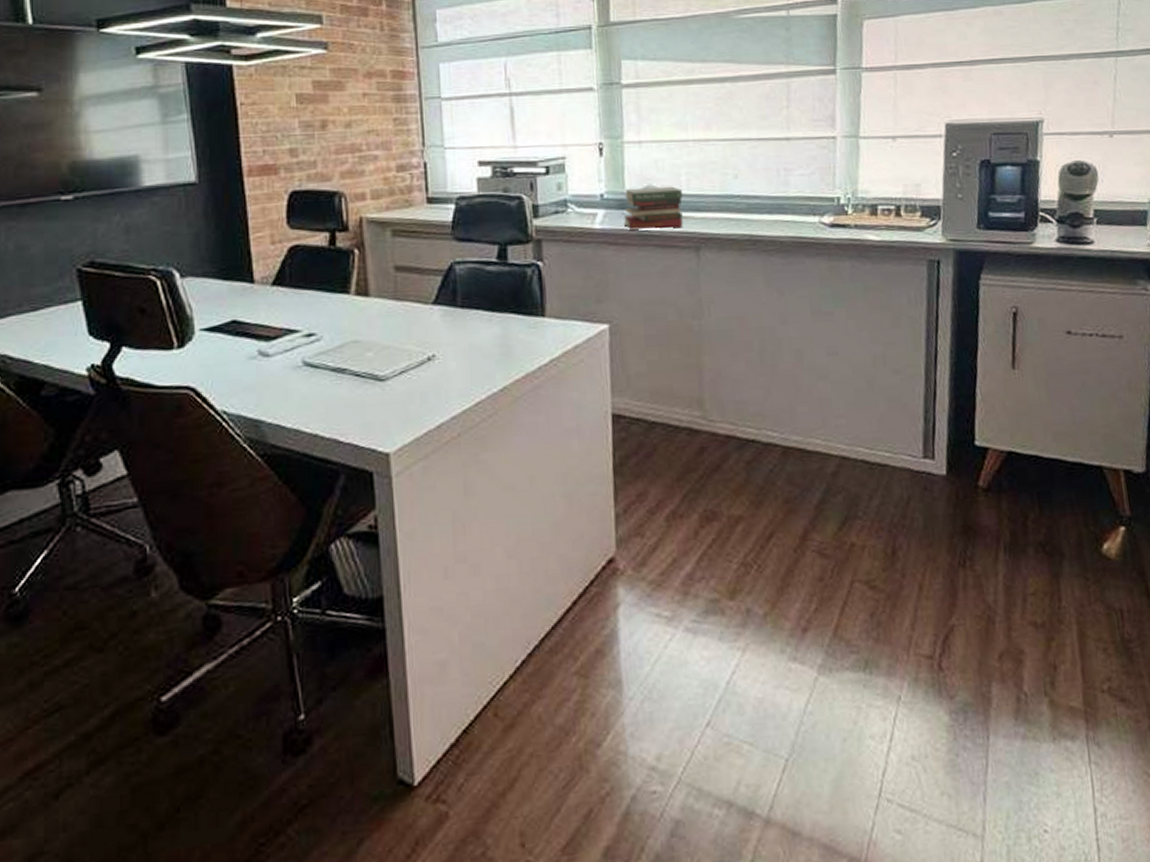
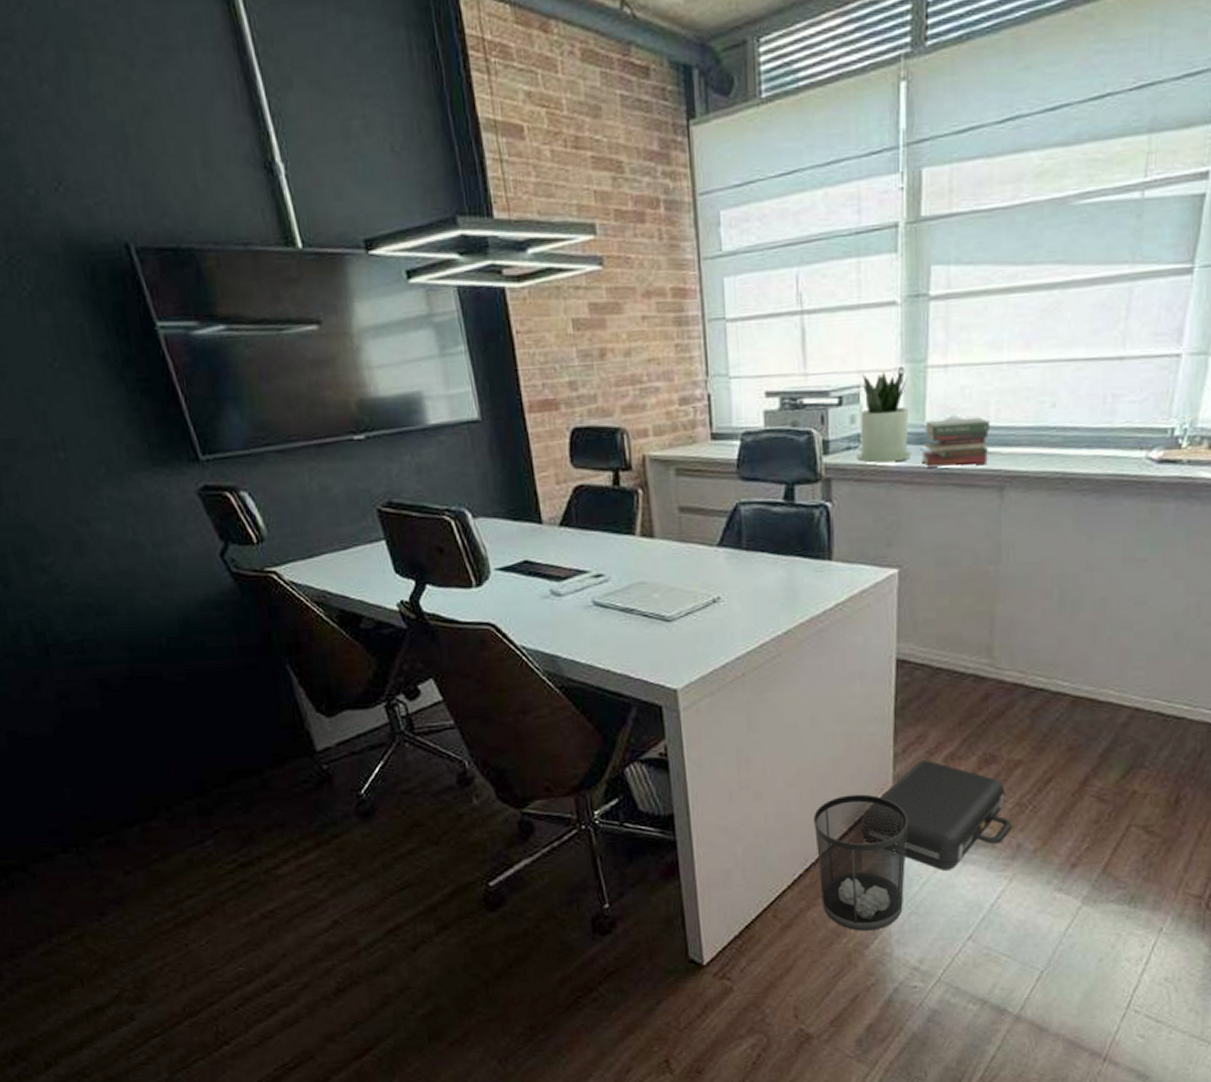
waste bin: none [536,561,635,726] -> present [814,794,908,931]
planter: none [564,146,615,226] -> present [856,371,912,464]
briefcase: none [585,519,740,645] -> present [861,759,1013,871]

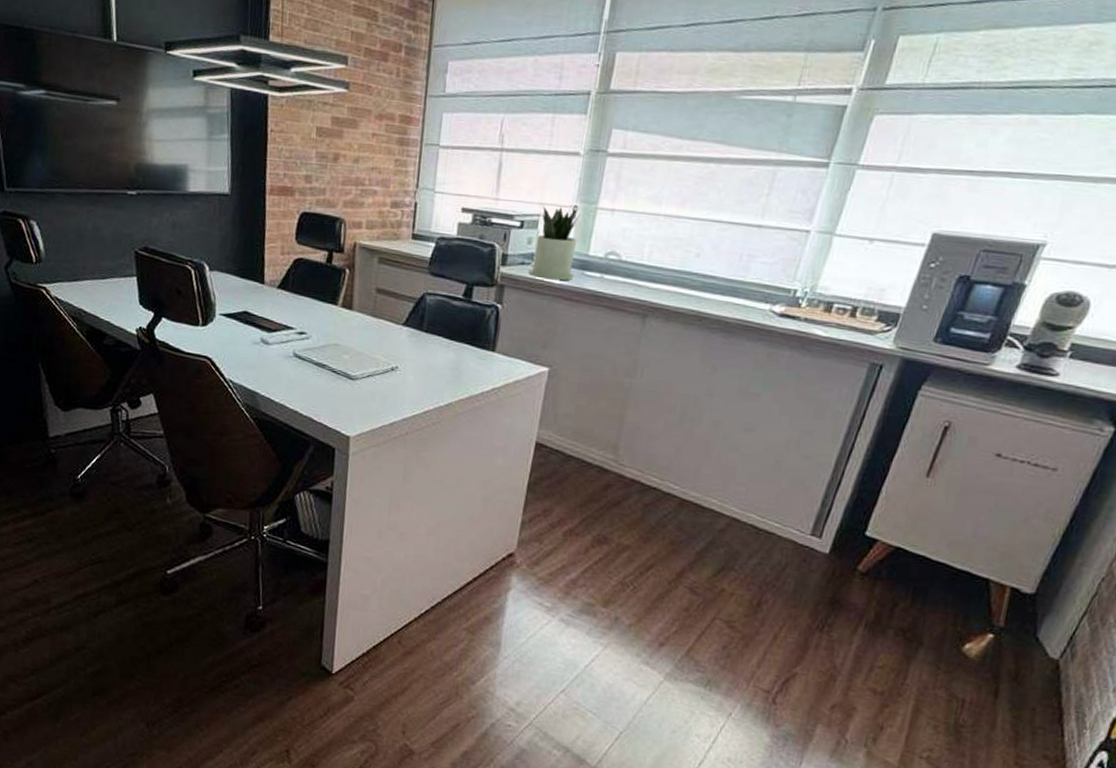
waste bin: present [814,794,908,931] -> none [441,549,525,670]
briefcase: present [861,759,1013,871] -> none [484,530,614,629]
books: present [922,417,989,469] -> none [581,251,642,295]

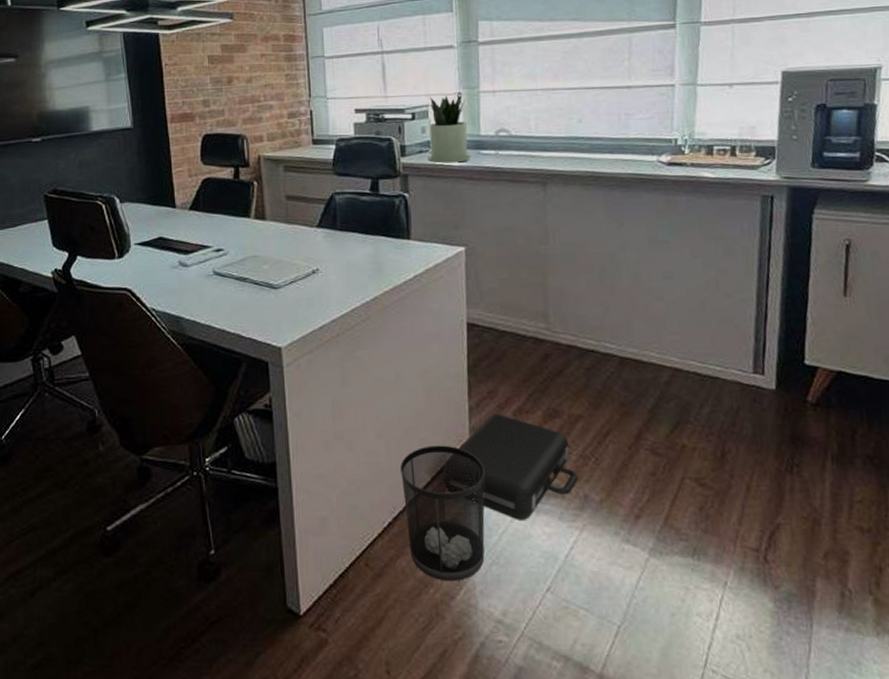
waste bin: none [441,549,525,670] -> present [400,445,485,581]
briefcase: none [484,530,614,629] -> present [442,413,579,520]

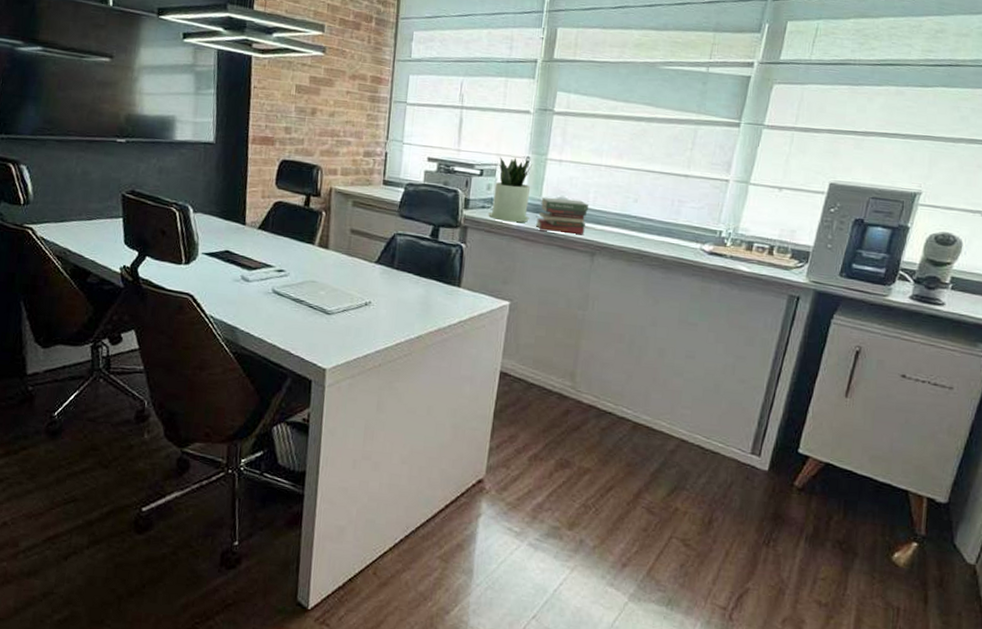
waste bin: present [400,445,485,581] -> none [415,476,494,599]
briefcase: present [442,413,579,520] -> none [455,456,578,554]
books: none [479,129,532,168] -> present [536,197,588,235]

